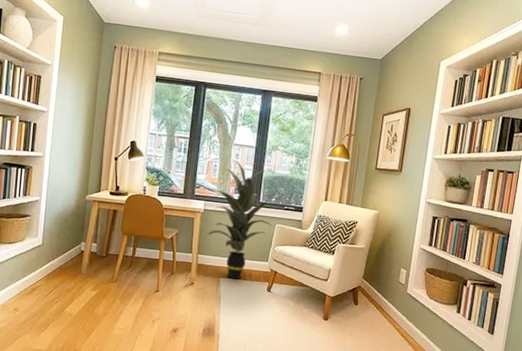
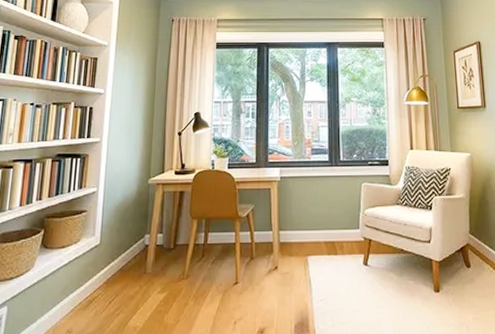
indoor plant: present [206,160,275,280] -> none [280,118,359,256]

